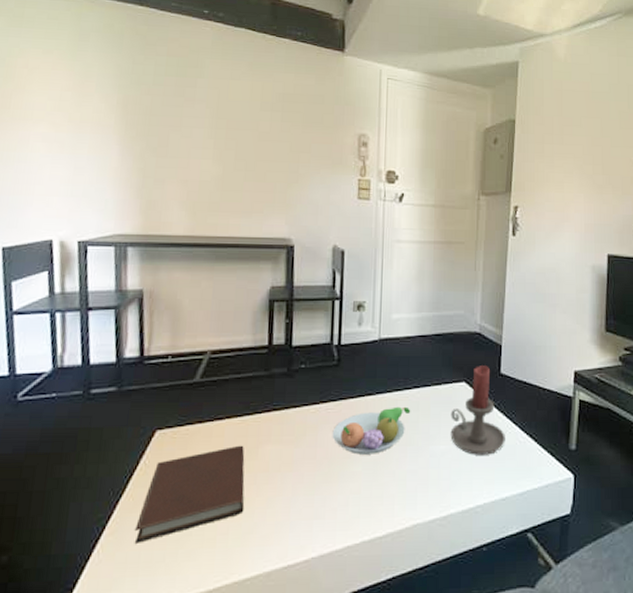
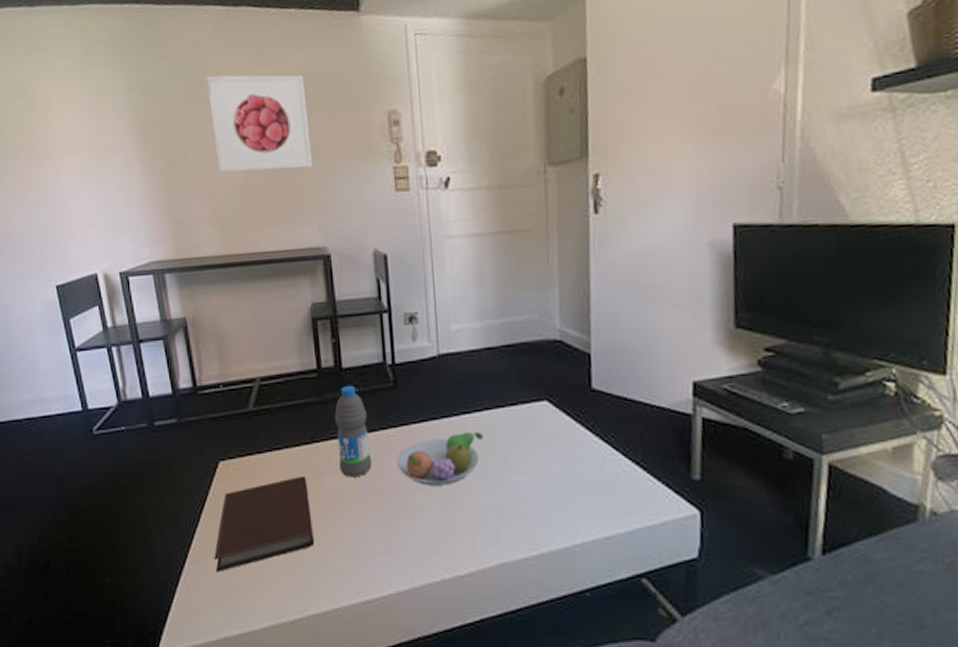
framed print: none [198,78,290,170] -> present [206,74,314,172]
water bottle: none [277,362,310,447] -> present [334,385,372,478]
candle holder: present [450,366,505,455] -> none [532,380,605,487]

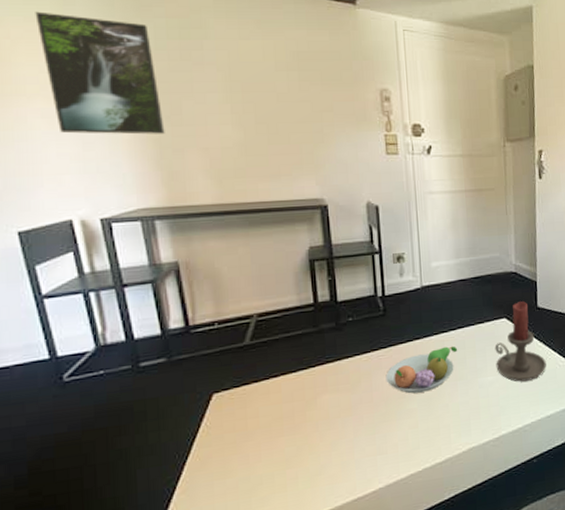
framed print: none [64,66,172,187] -> present [35,11,165,135]
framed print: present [206,74,314,172] -> none [204,40,312,131]
notebook: present [214,475,315,572] -> none [206,397,310,498]
water bottle: present [334,385,372,478] -> none [329,315,364,395]
candle holder: none [532,380,605,487] -> present [495,301,546,382]

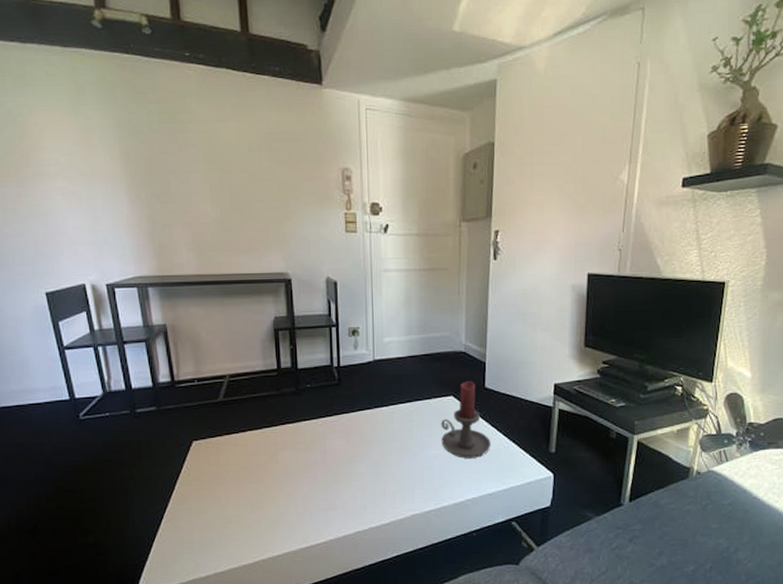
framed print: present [35,11,165,135] -> none [56,101,156,211]
fruit bowl: present [386,346,458,394] -> none [338,418,406,459]

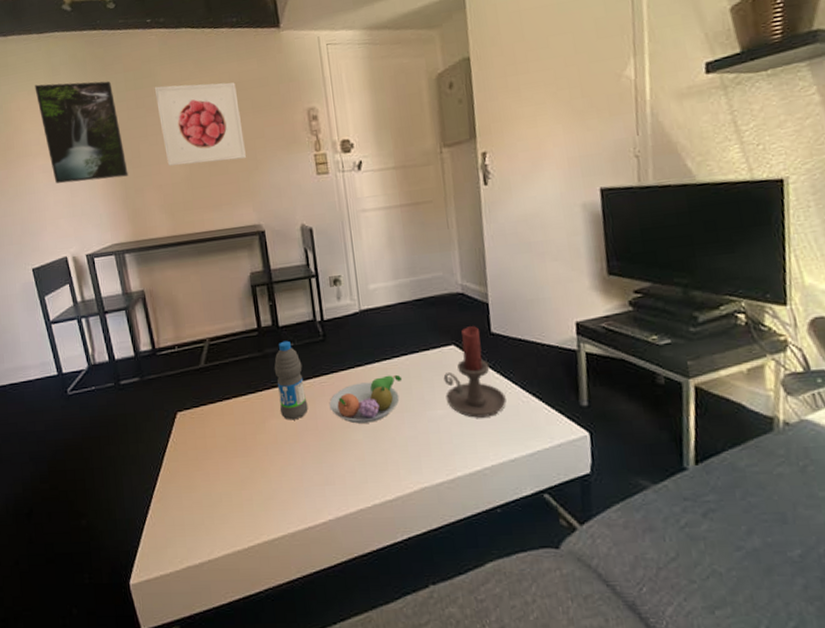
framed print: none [56,101,156,211] -> present [34,81,128,184]
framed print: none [189,123,280,209] -> present [154,82,247,166]
water bottle: none [290,382,319,453] -> present [274,340,308,420]
fruit bowl: none [338,418,406,459] -> present [329,374,403,424]

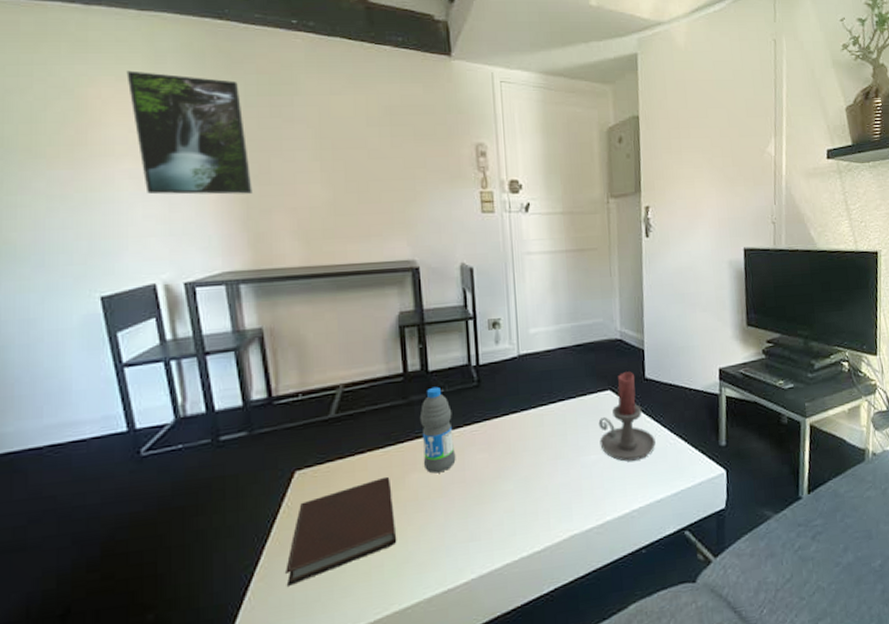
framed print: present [154,82,247,166] -> none [295,96,404,189]
notebook: none [176,421,262,509] -> present [286,476,397,586]
fruit bowl: present [329,374,403,424] -> none [479,420,558,473]

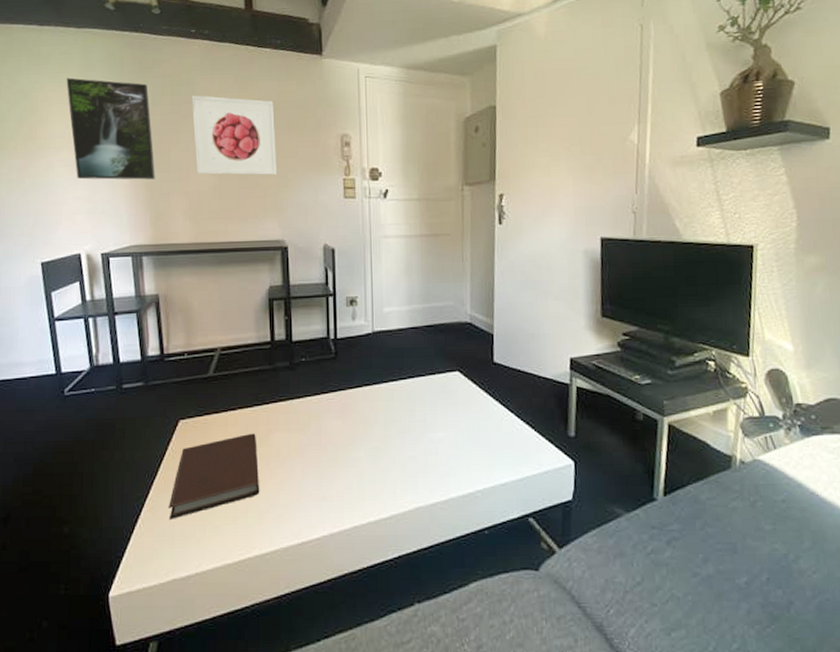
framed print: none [295,96,404,189] -> present [191,95,278,176]
water bottle: present [419,386,456,474] -> none [283,355,313,435]
candle holder: present [598,372,656,462] -> none [446,355,502,442]

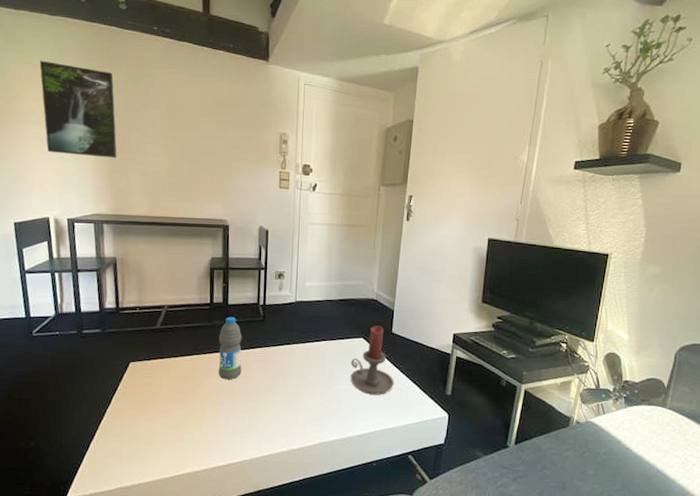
notebook: present [169,433,260,519] -> none [119,376,195,441]
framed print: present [191,95,278,176] -> none [151,86,224,164]
water bottle: none [283,355,313,435] -> present [218,316,242,380]
candle holder: none [446,355,502,442] -> present [350,326,394,395]

